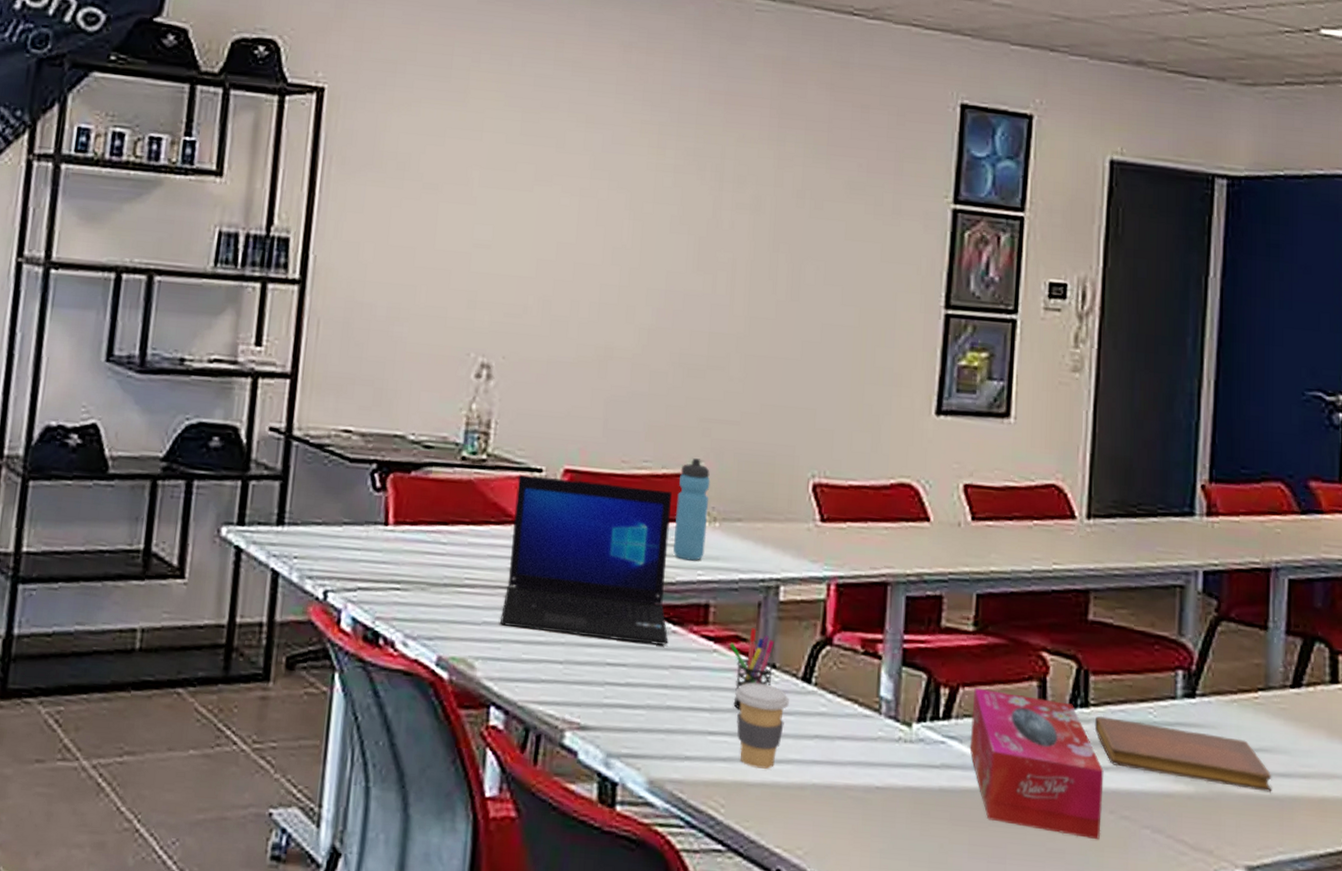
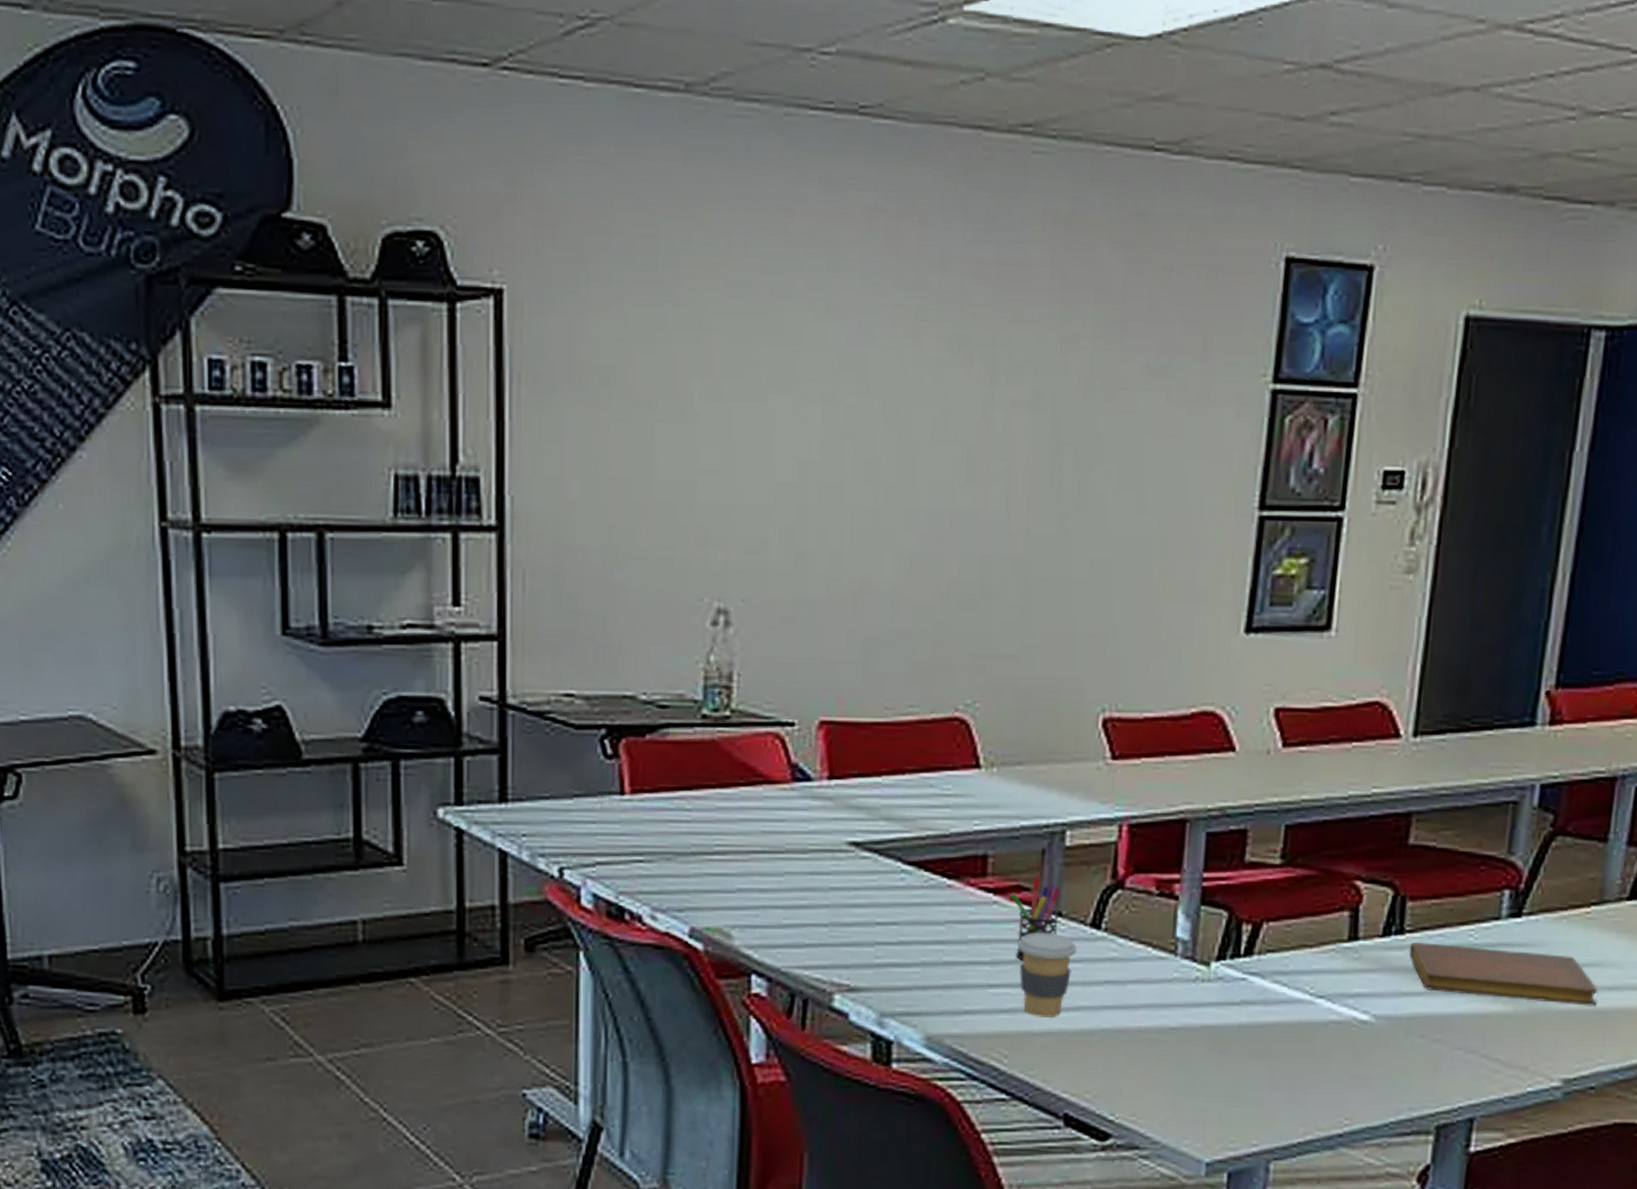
laptop: present [500,474,673,645] -> none [756,730,944,900]
water bottle: present [672,458,711,561] -> none [945,699,986,810]
tissue box: present [969,687,1104,840] -> none [1272,922,1417,1064]

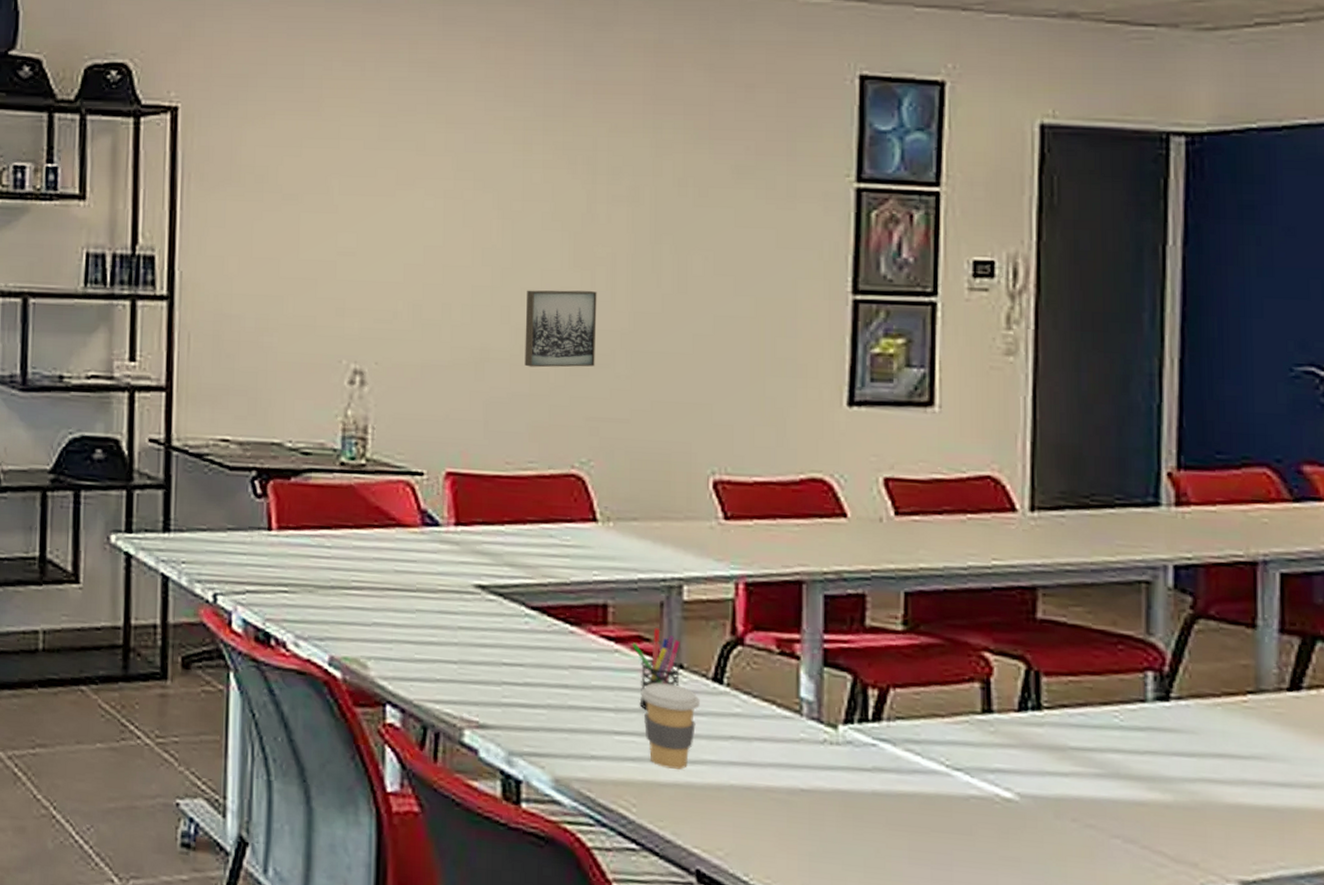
wall art: none [908,510,990,600] -> present [524,290,597,368]
notebook: present [1409,941,1598,1006] -> none [1049,719,1269,803]

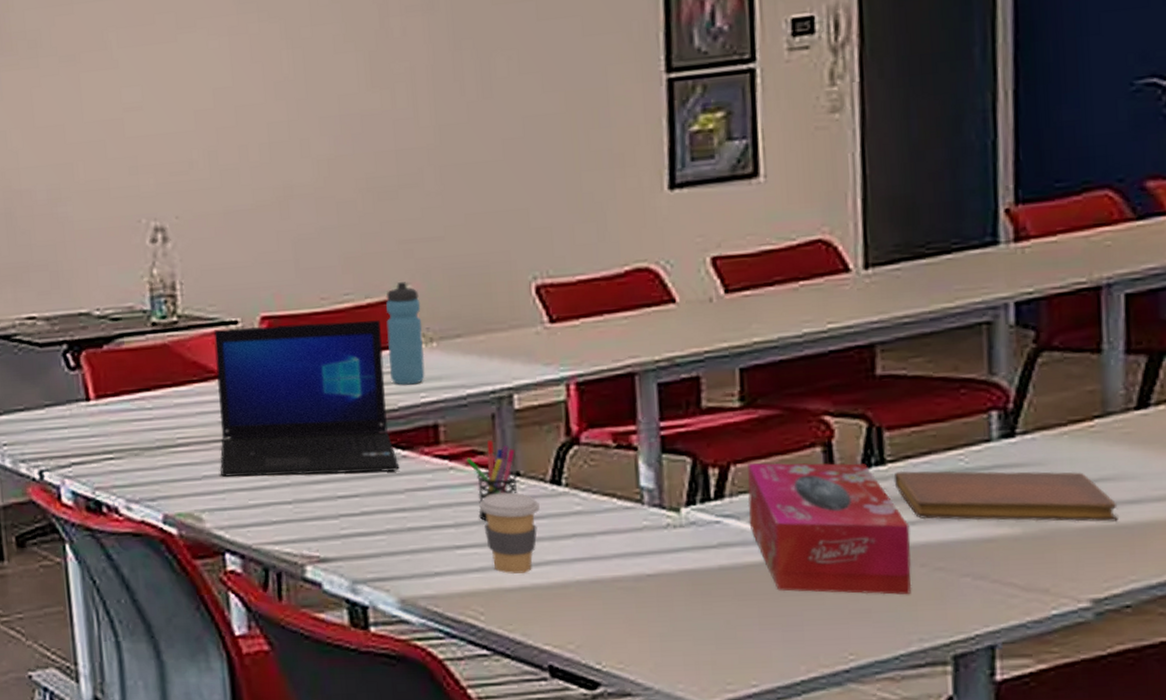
laptop: none [390,478,566,645] -> present [213,319,400,477]
wall art: present [524,290,597,368] -> none [325,109,403,198]
water bottle: none [565,458,601,561] -> present [386,282,425,385]
tissue box: none [904,689,1063,849] -> present [747,462,912,595]
notebook: none [1049,719,1269,803] -> present [893,470,1118,522]

